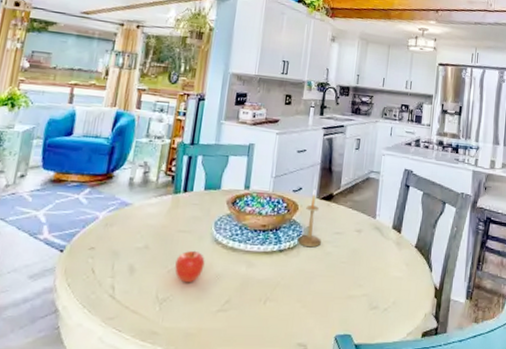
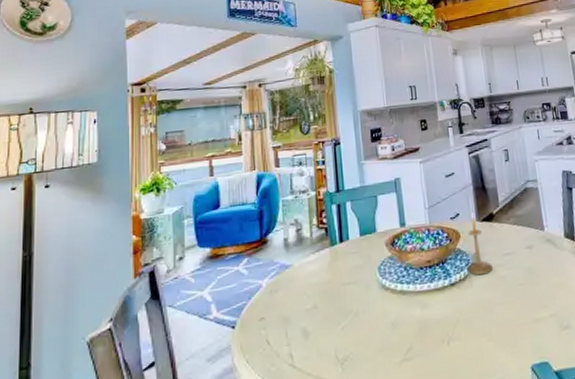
fruit: present [174,250,205,283] -> none [348,301,378,338]

